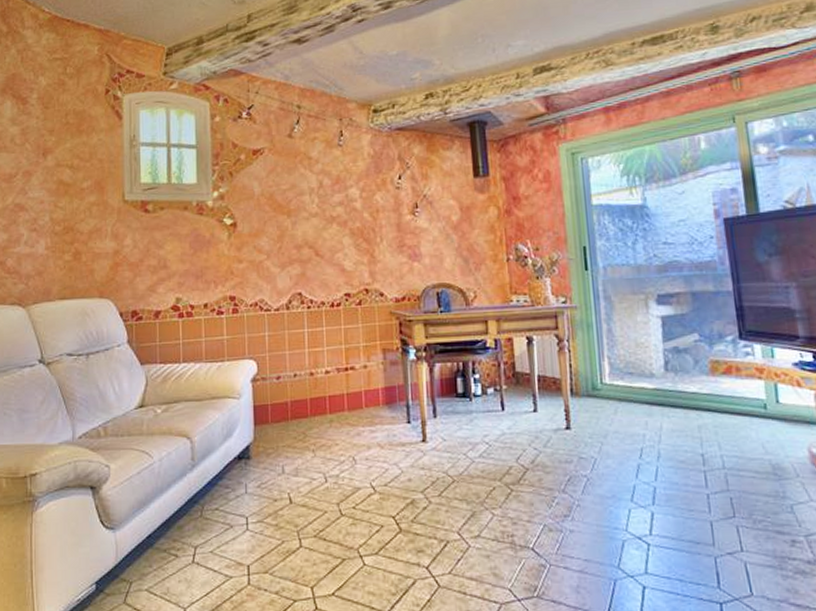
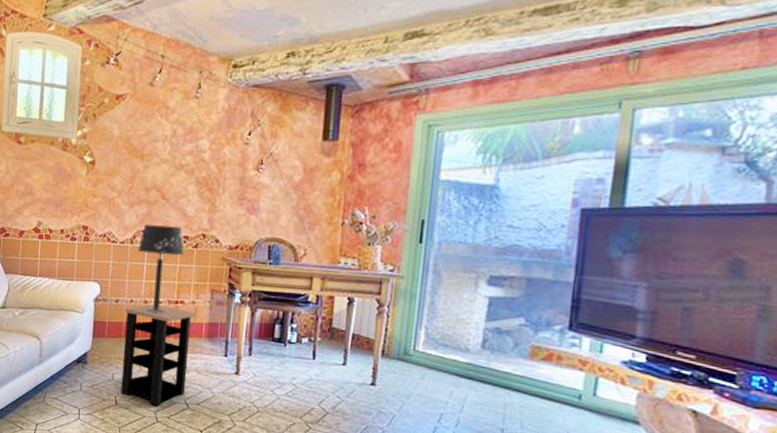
side table: none [289,375,372,497] -> present [121,304,198,407]
table lamp: none [295,284,347,386] -> present [137,225,184,314]

